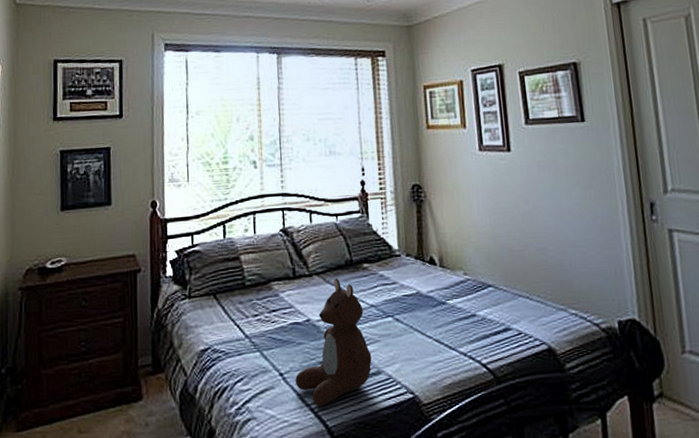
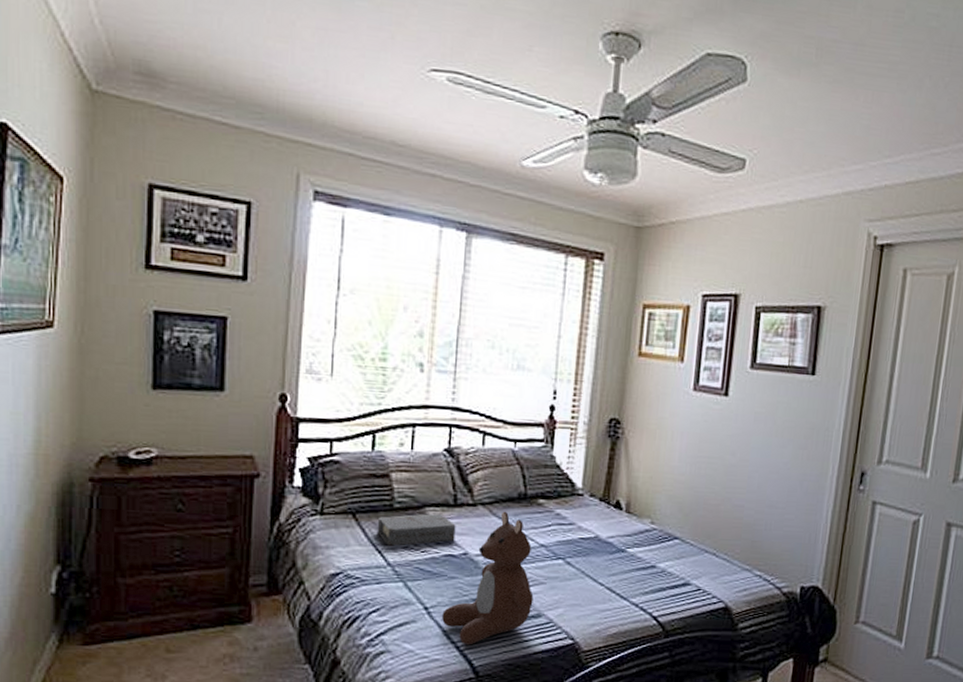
book: none [234,286,298,320] -> present [377,513,456,546]

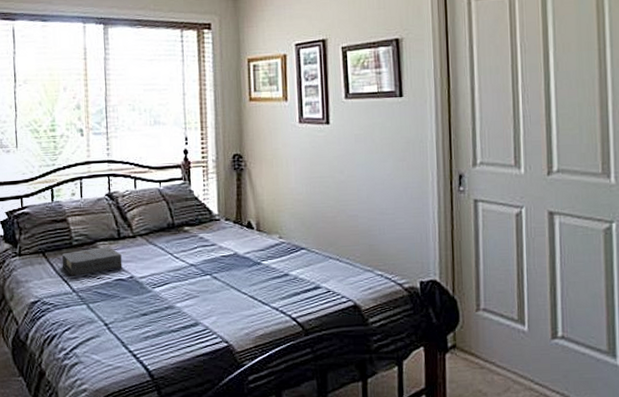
teddy bear: present [442,511,534,645] -> none [119,239,191,353]

